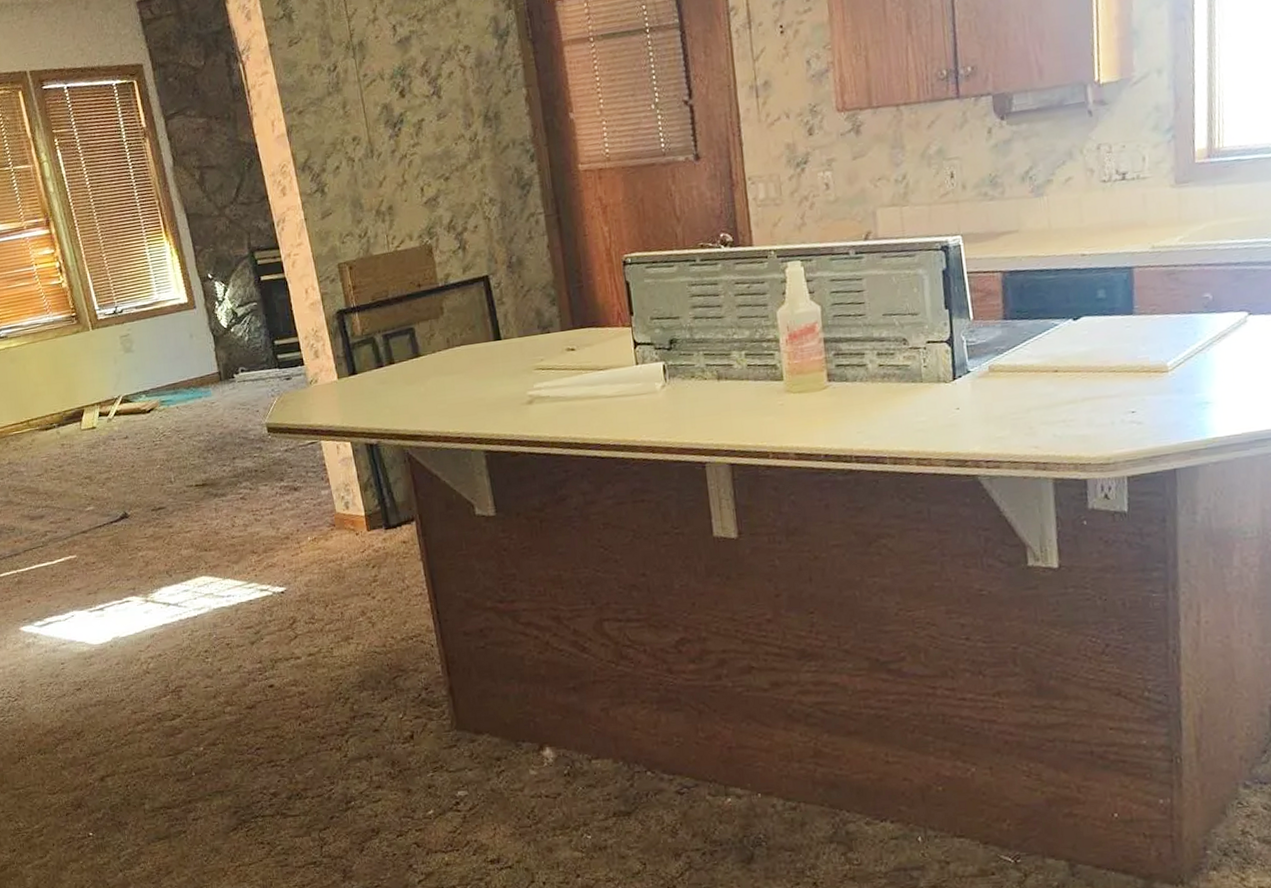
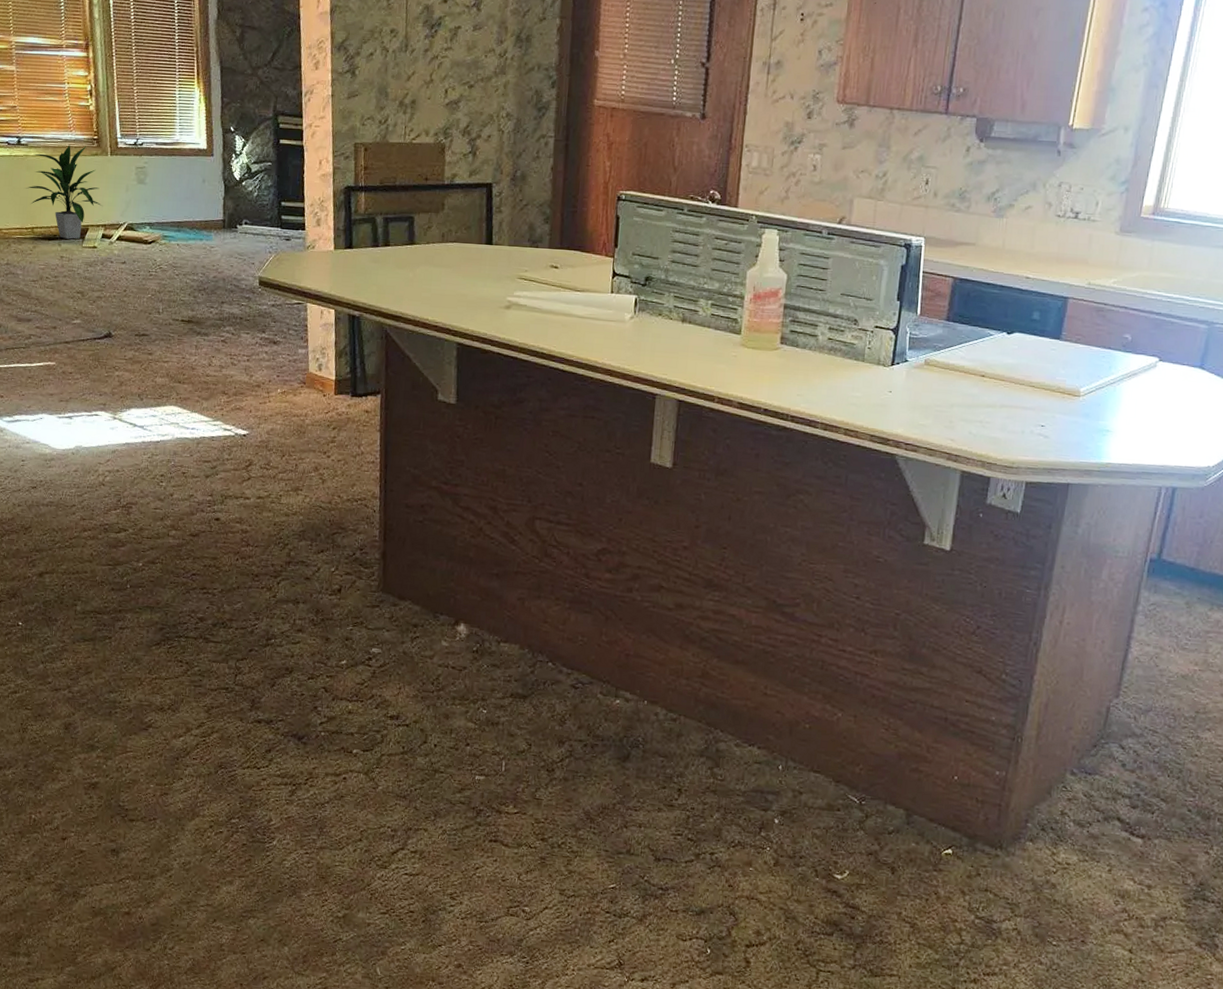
indoor plant: none [13,325,93,426] -> present [26,145,102,239]

